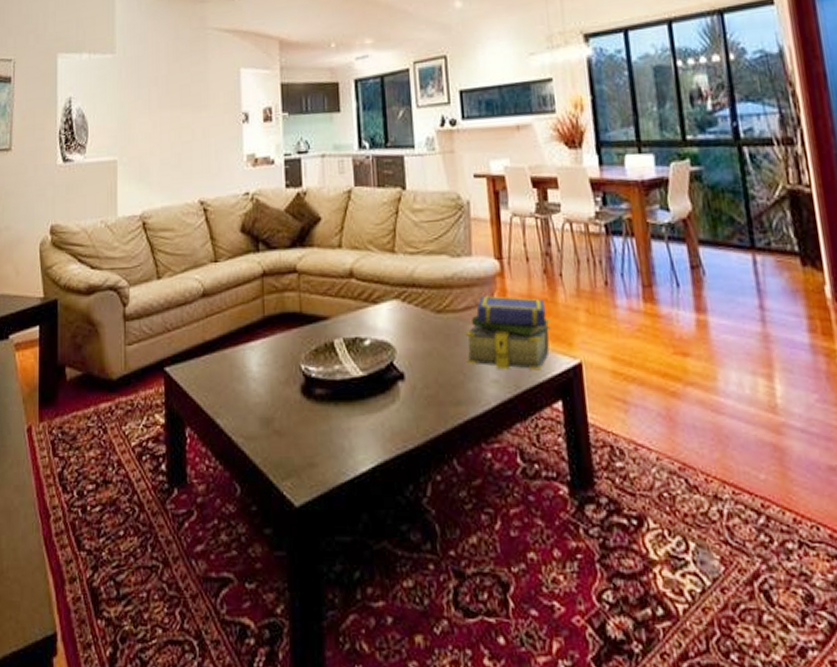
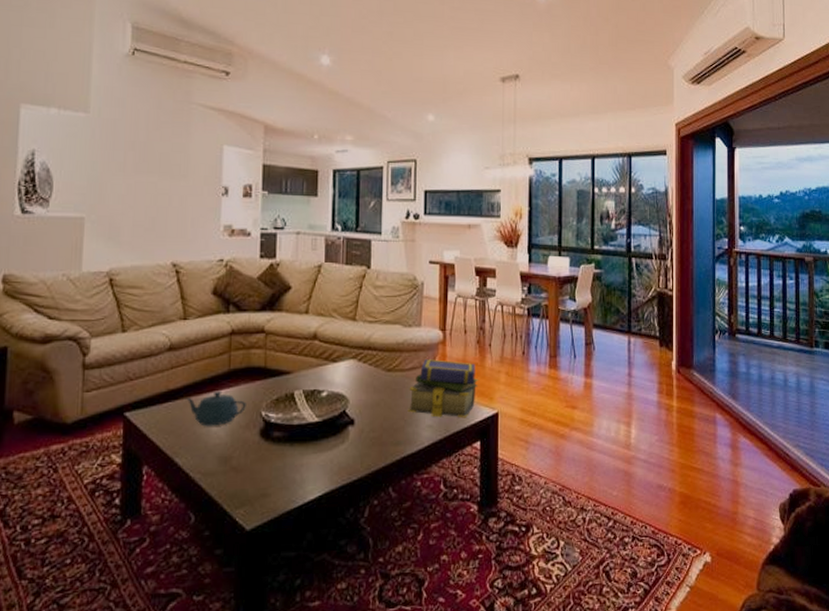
teapot: none [221,341,284,383] -> present [185,391,246,427]

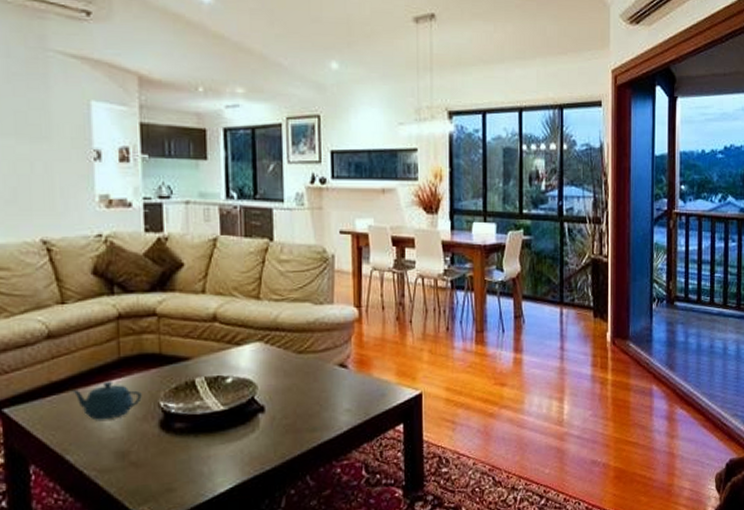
stack of books: present [407,359,479,418] -> none [322,339,400,401]

